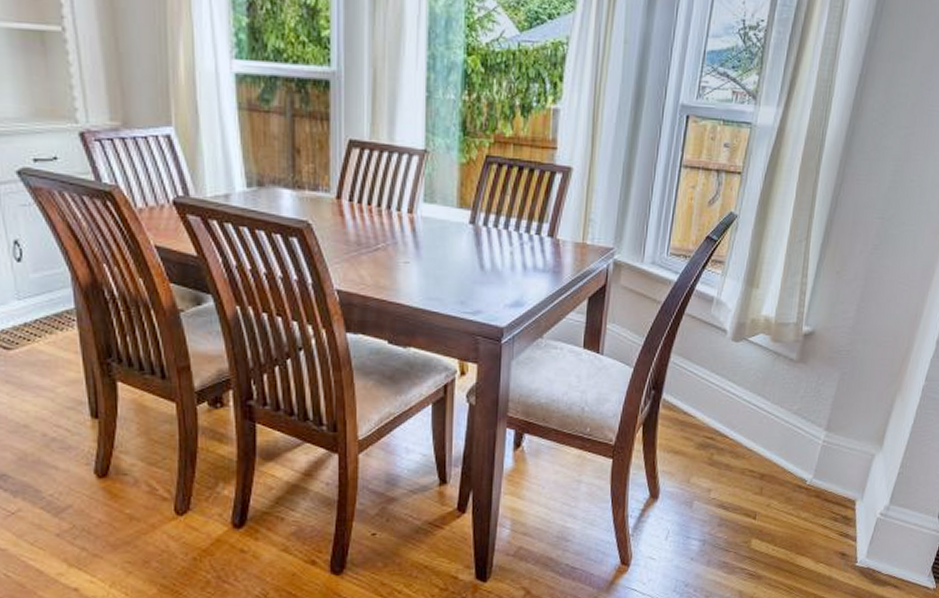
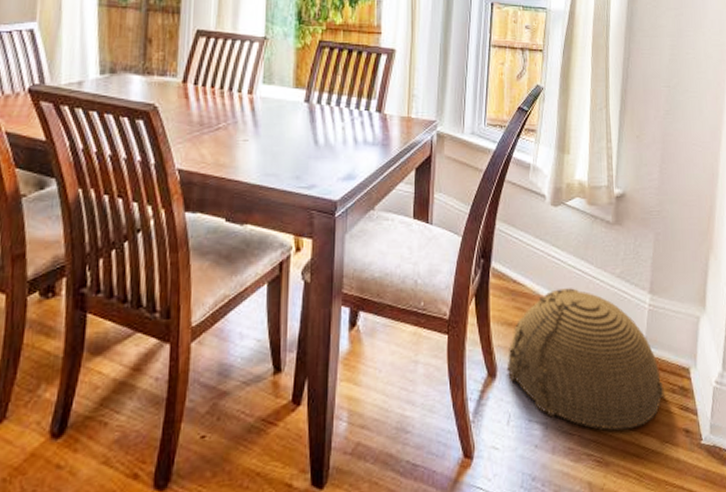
woven basket: none [669,422,826,550] -> present [507,288,664,431]

